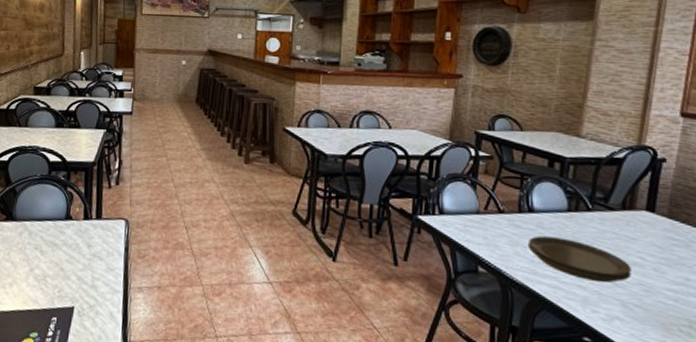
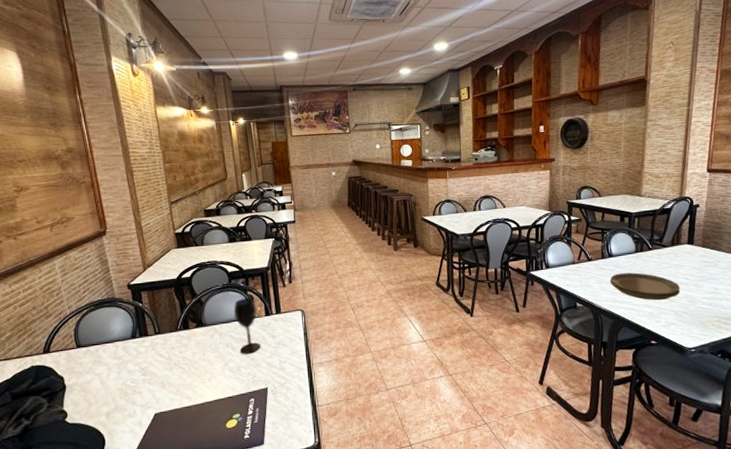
wine glass: none [48,194,75,262] -> present [233,297,260,354]

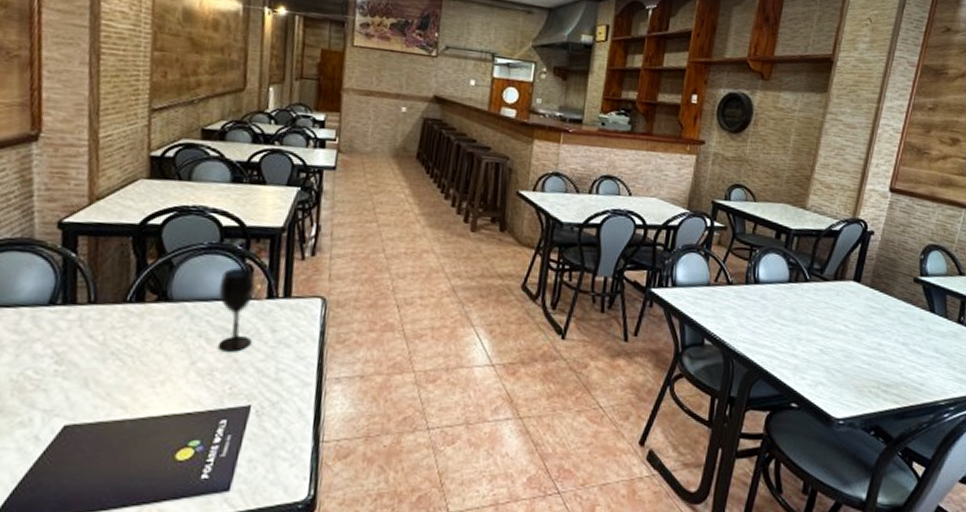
plate: present [609,272,680,301] -> none [750,307,837,351]

